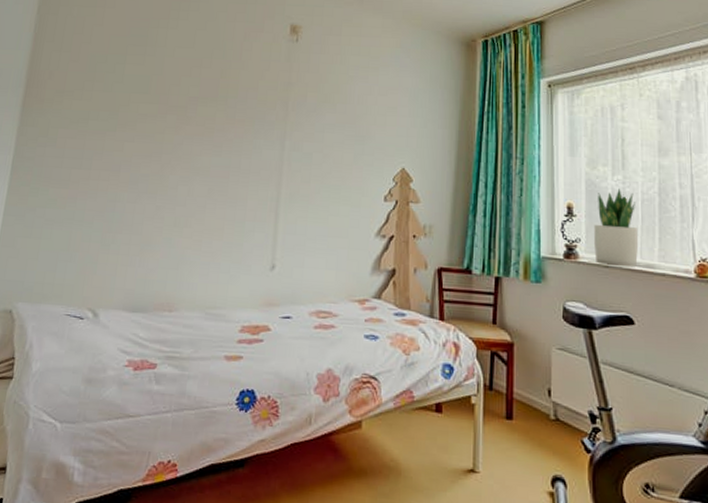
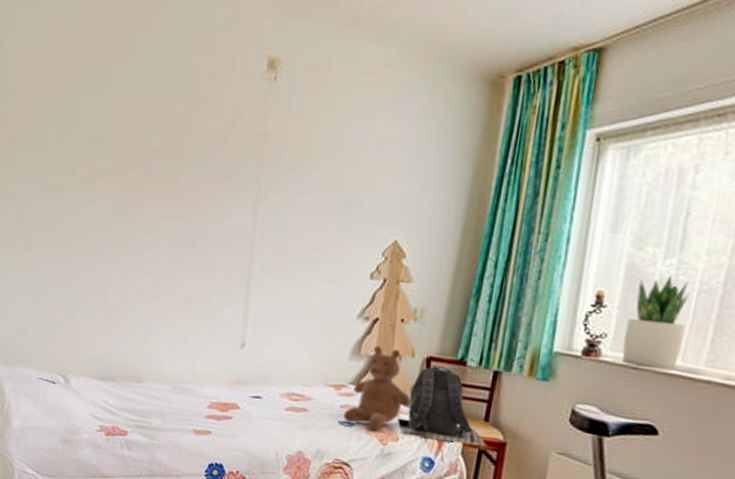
teddy bear: none [368,261,428,342] -> present [343,346,411,431]
backpack: none [417,275,498,349] -> present [397,365,487,448]

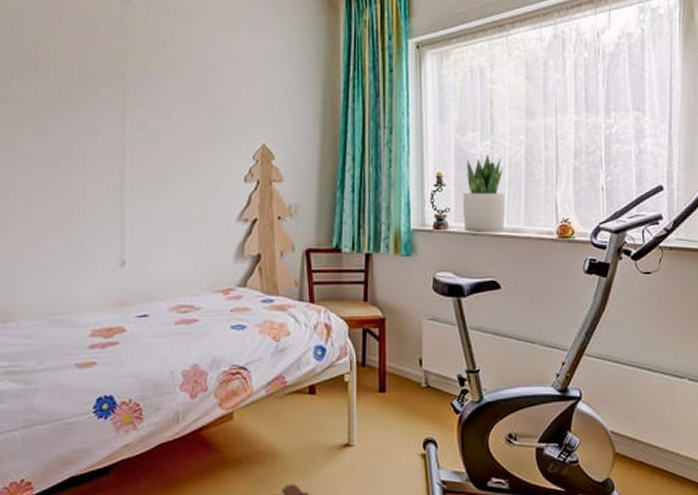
teddy bear: present [343,346,411,431] -> none [235,246,297,329]
backpack: present [397,365,487,448] -> none [287,257,369,328]

